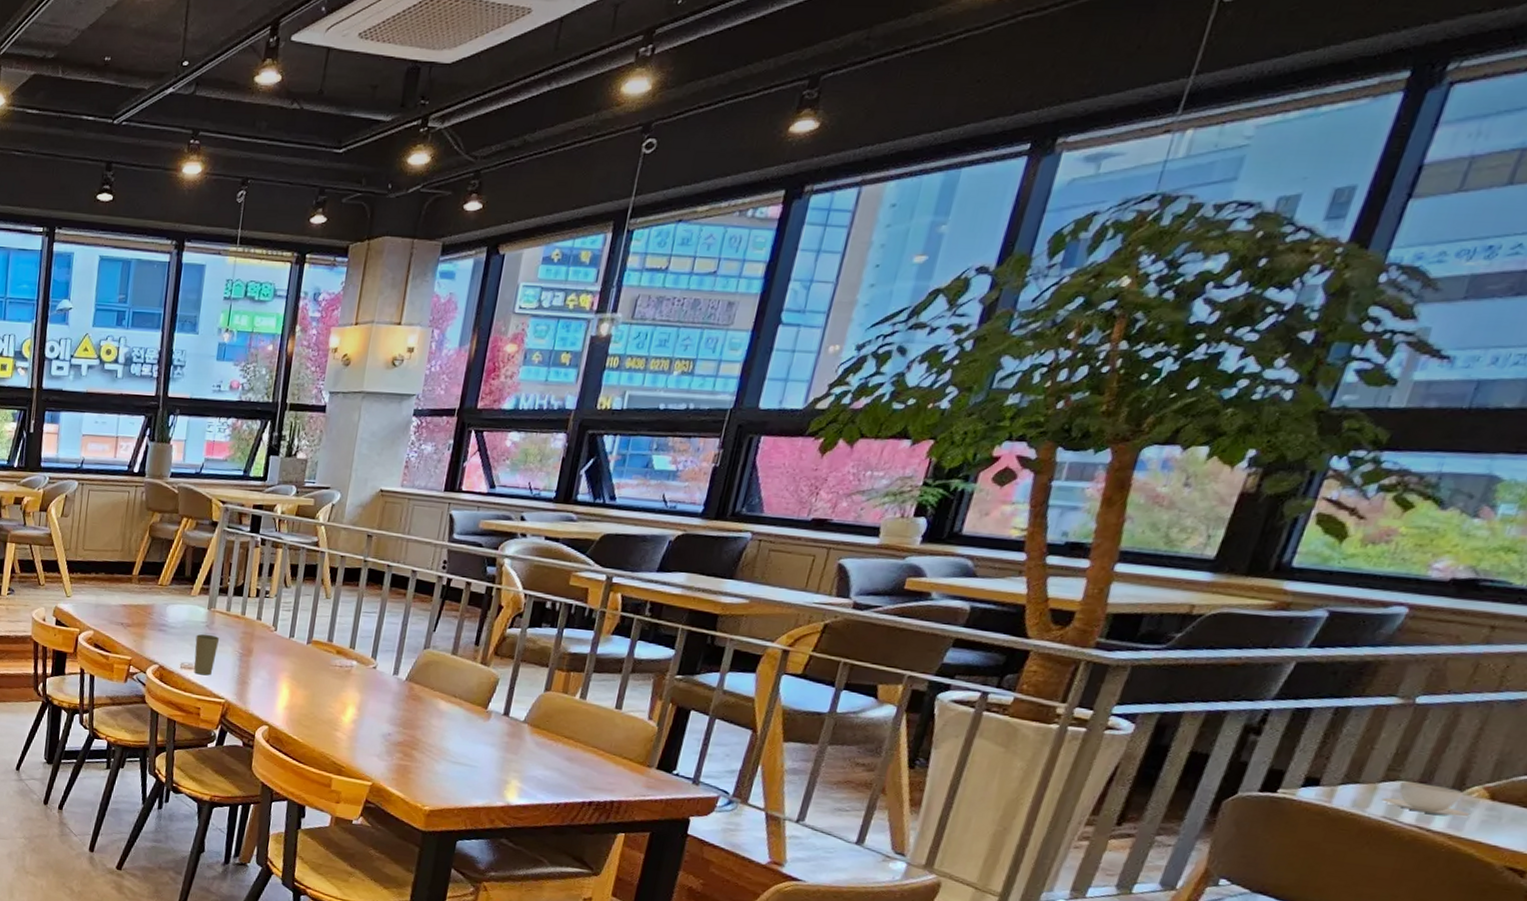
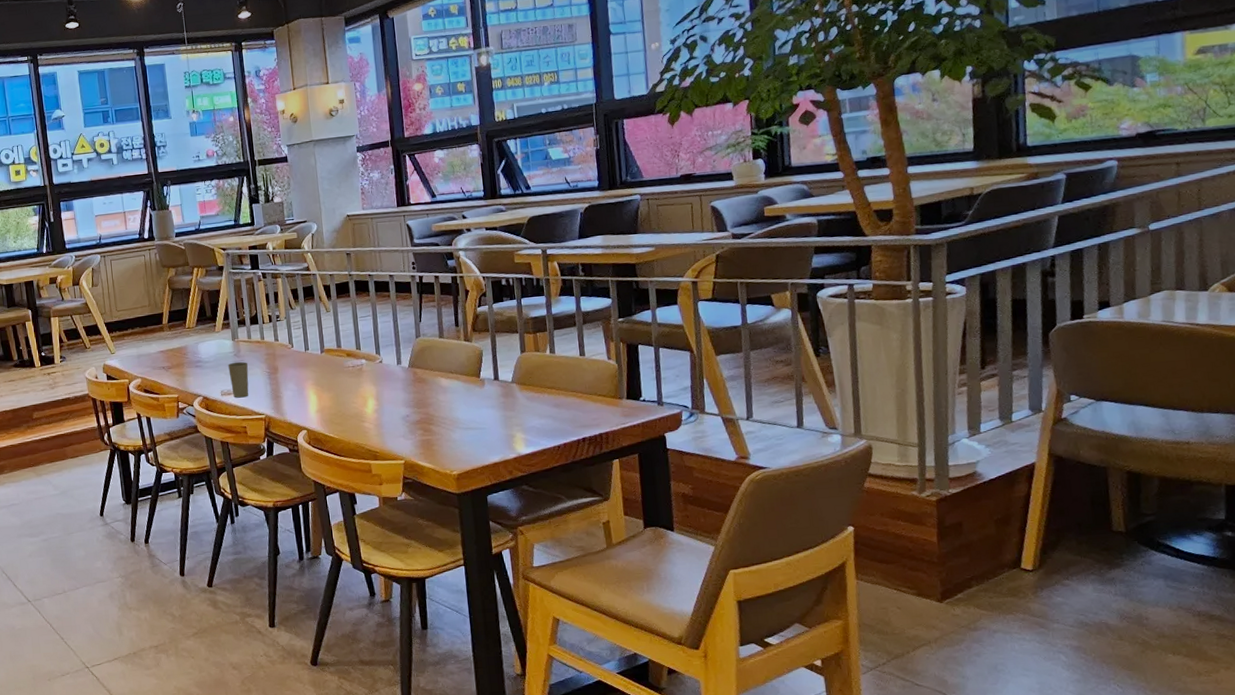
teacup: present [1381,781,1471,817] -> none [1156,289,1220,312]

